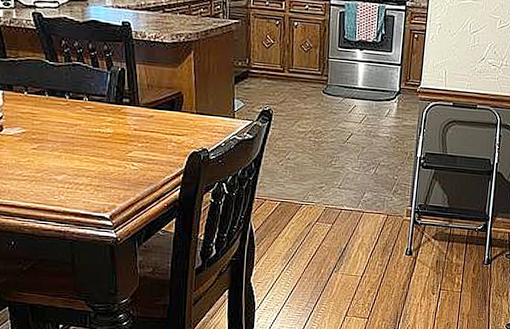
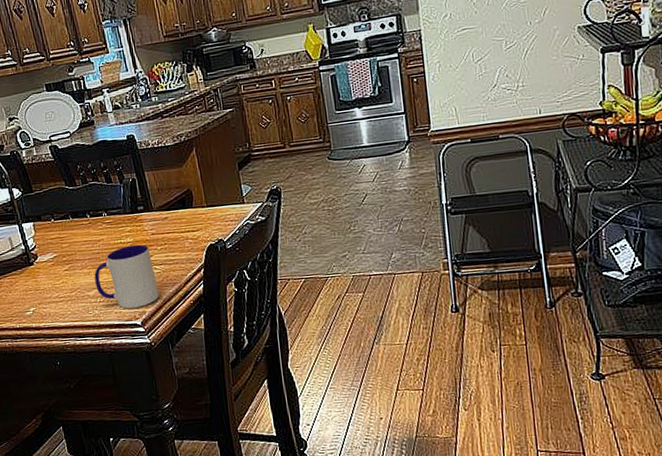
mug: none [65,136,133,201] -> present [94,244,159,309]

